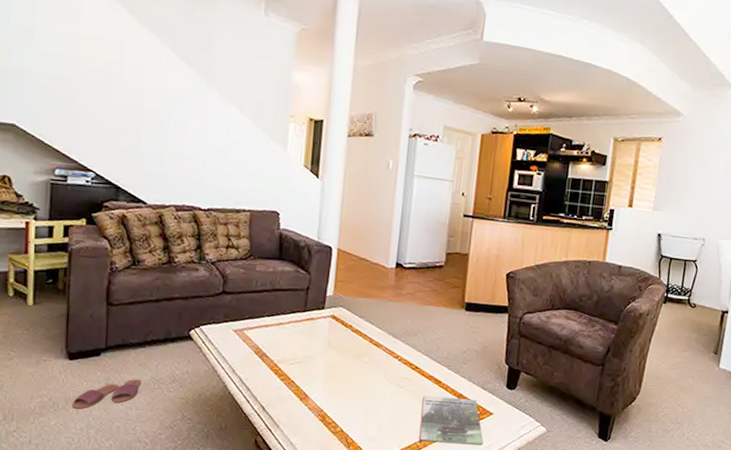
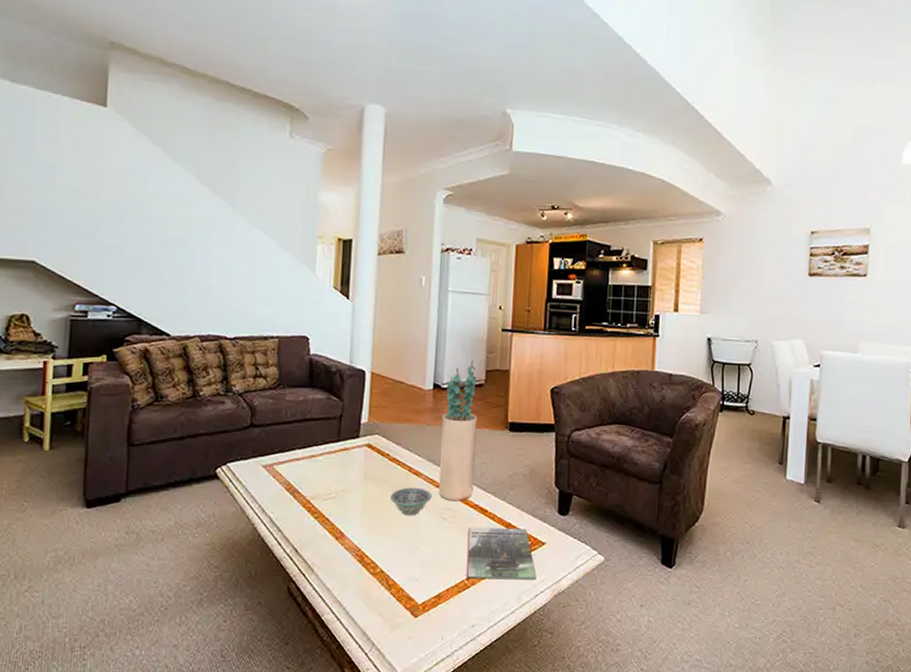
slippers: present [72,379,142,409] -> none [90,525,165,562]
decorative bowl: none [351,356,391,383] -> present [390,487,432,516]
vase: none [397,242,438,372] -> present [438,360,477,502]

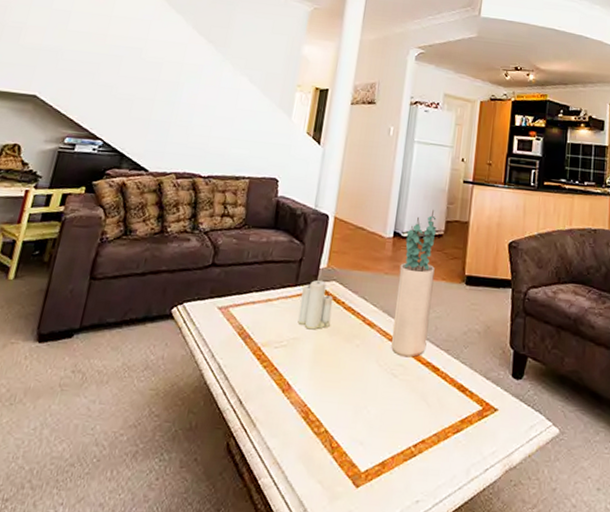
candle: none [344,433,378,482] -> present [298,278,334,330]
decorative bowl: present [390,487,432,516] -> none [341,338,385,371]
magazine: present [467,527,537,580] -> none [414,386,488,451]

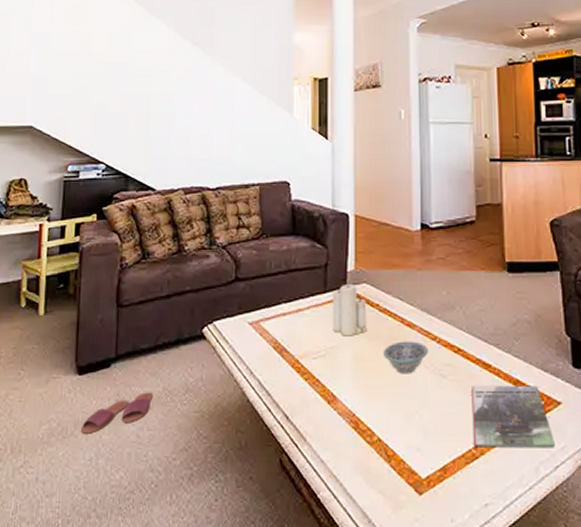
slippers: none [31,365,112,403] -> present [81,392,154,434]
decorative bowl: none [341,338,385,371] -> present [383,341,429,374]
vase: present [391,210,437,358] -> none [433,195,473,356]
magazine: none [414,386,488,451] -> present [471,385,555,448]

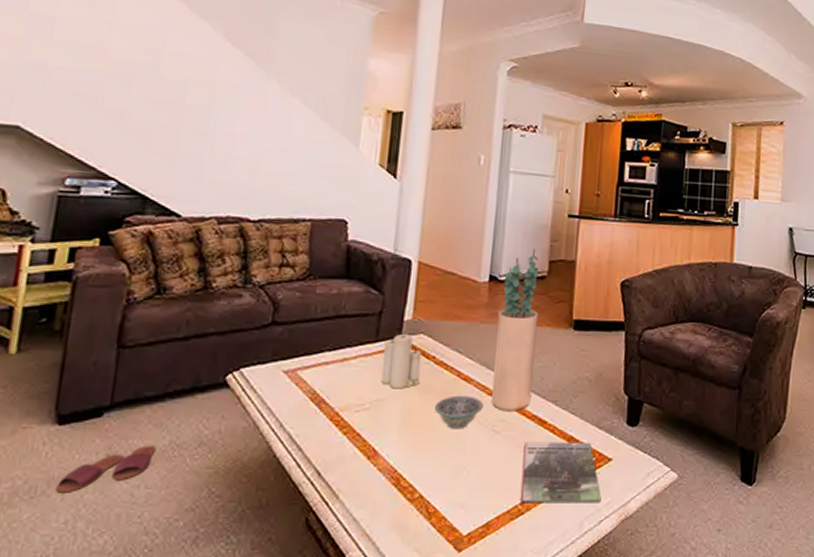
vase: none [433,195,473,356] -> present [491,249,539,412]

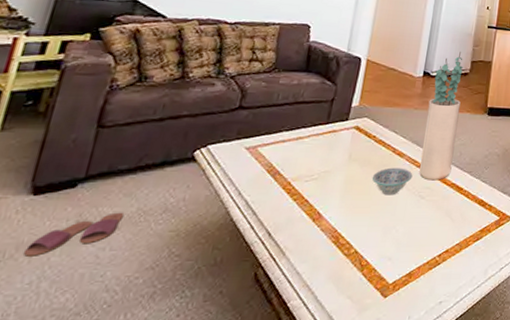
candle: present [381,331,422,389] -> none [329,115,365,163]
magazine: present [521,441,602,504] -> none [438,204,503,256]

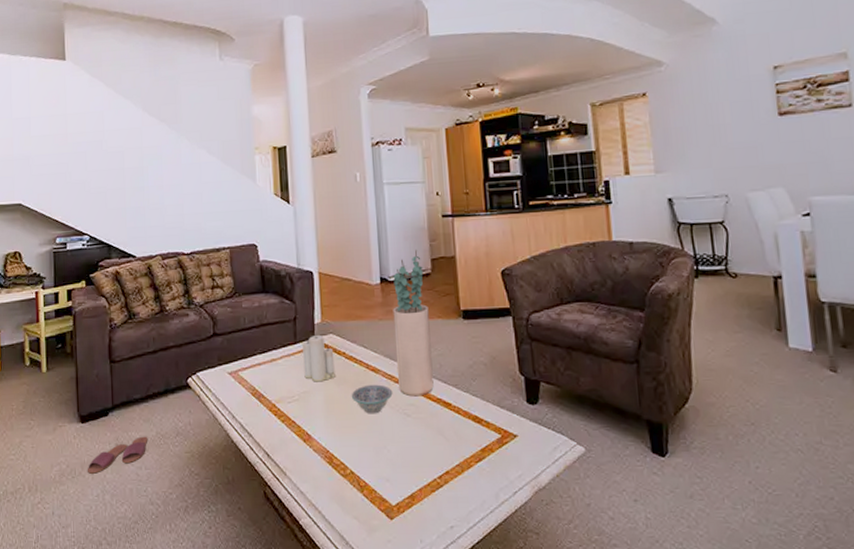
candle: none [329,115,365,163] -> present [302,333,335,382]

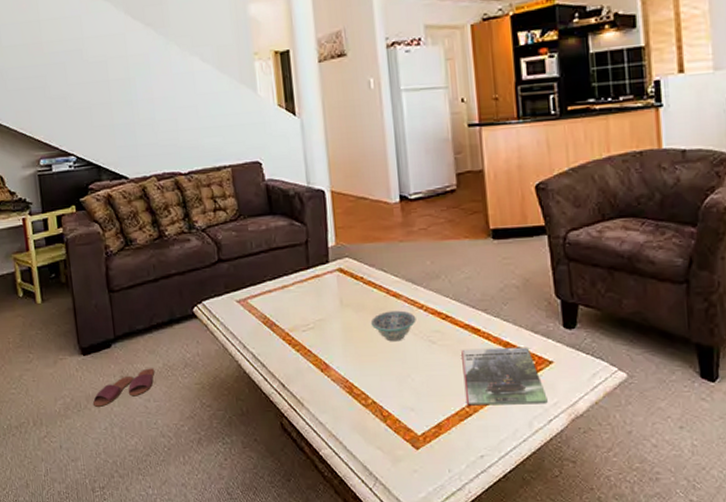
candle: present [302,333,335,382] -> none [316,257,353,309]
vase: present [393,250,434,397] -> none [414,164,461,323]
magazine: none [434,421,513,477] -> present [461,346,548,406]

